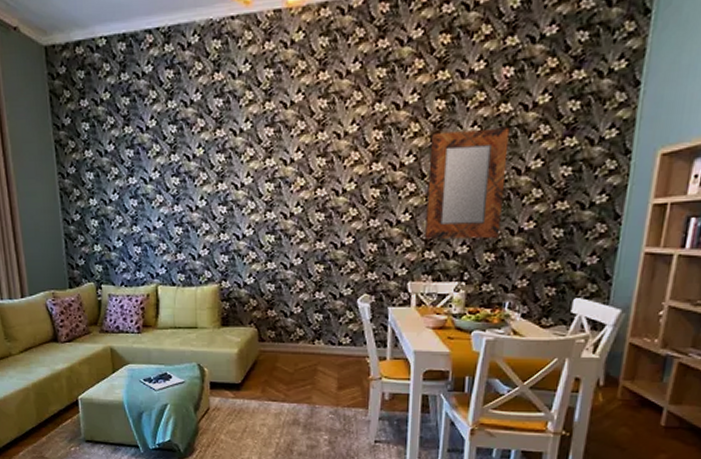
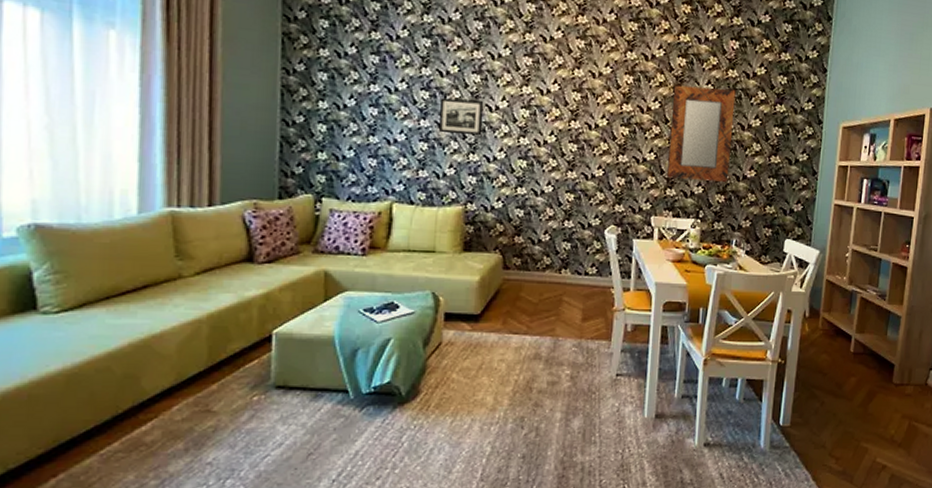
picture frame: none [189,180,230,216] -> present [438,97,484,136]

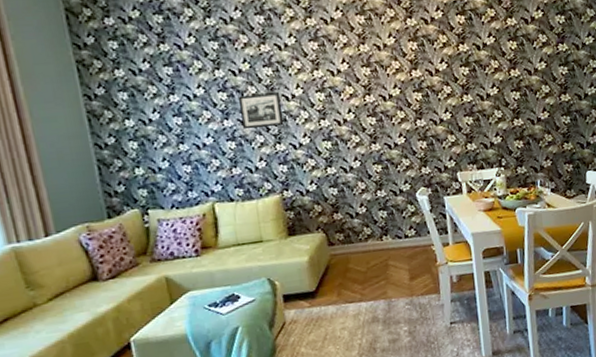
home mirror: present [667,84,736,182] -> none [457,37,524,133]

